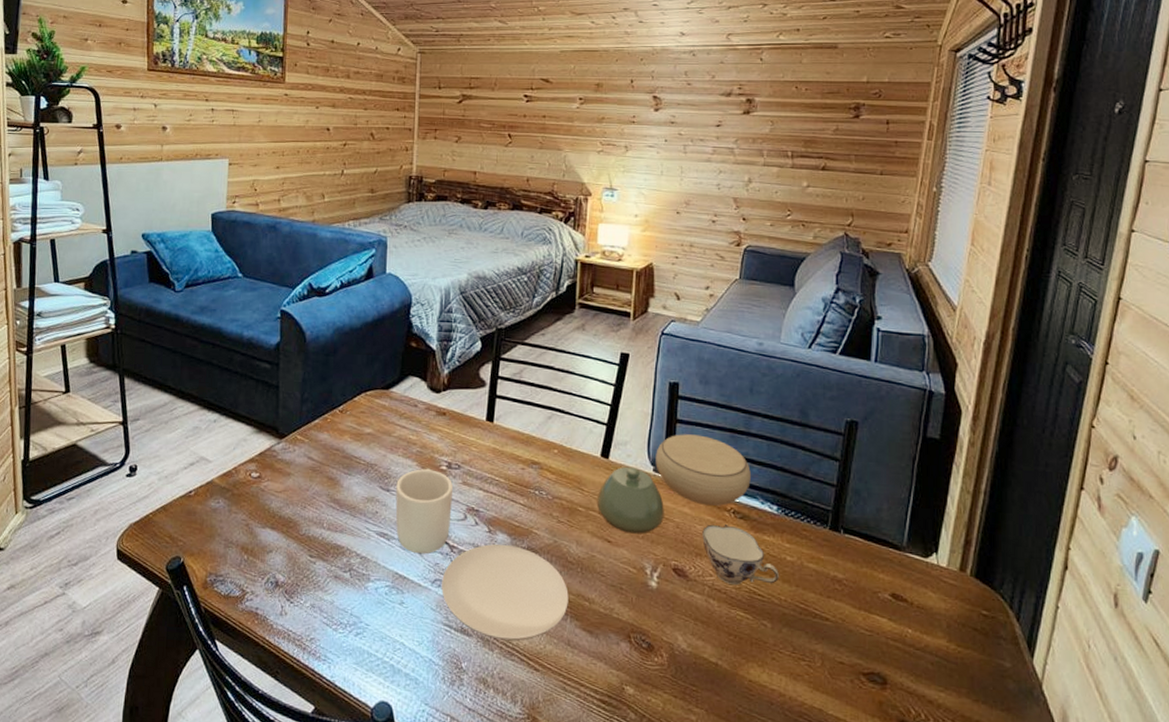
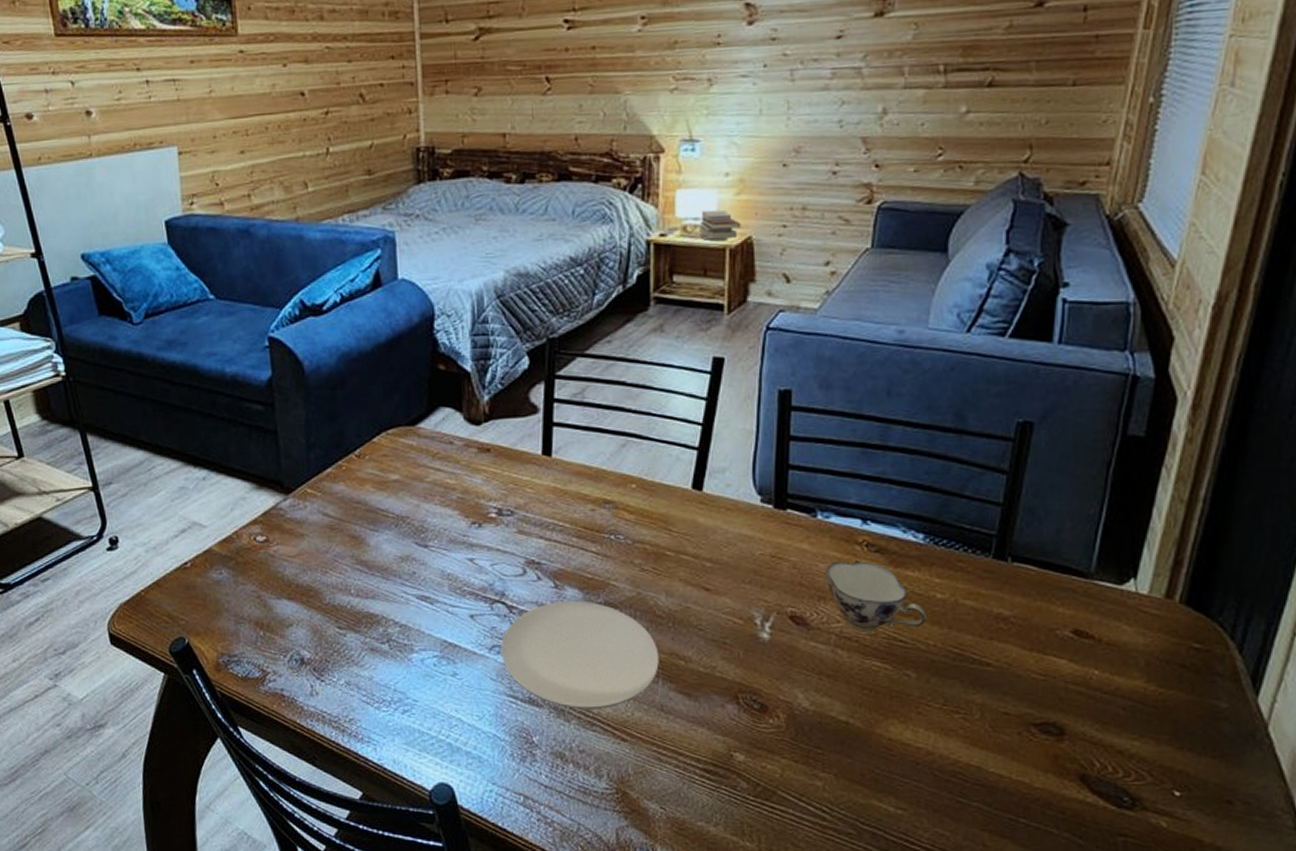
mug: present [395,468,454,554] -> none [435,517,507,618]
sugar bowl: present [596,466,664,534] -> none [689,498,776,578]
books: none [615,240,645,265] -> present [699,209,741,241]
bowl: present [655,434,751,506] -> none [763,453,889,539]

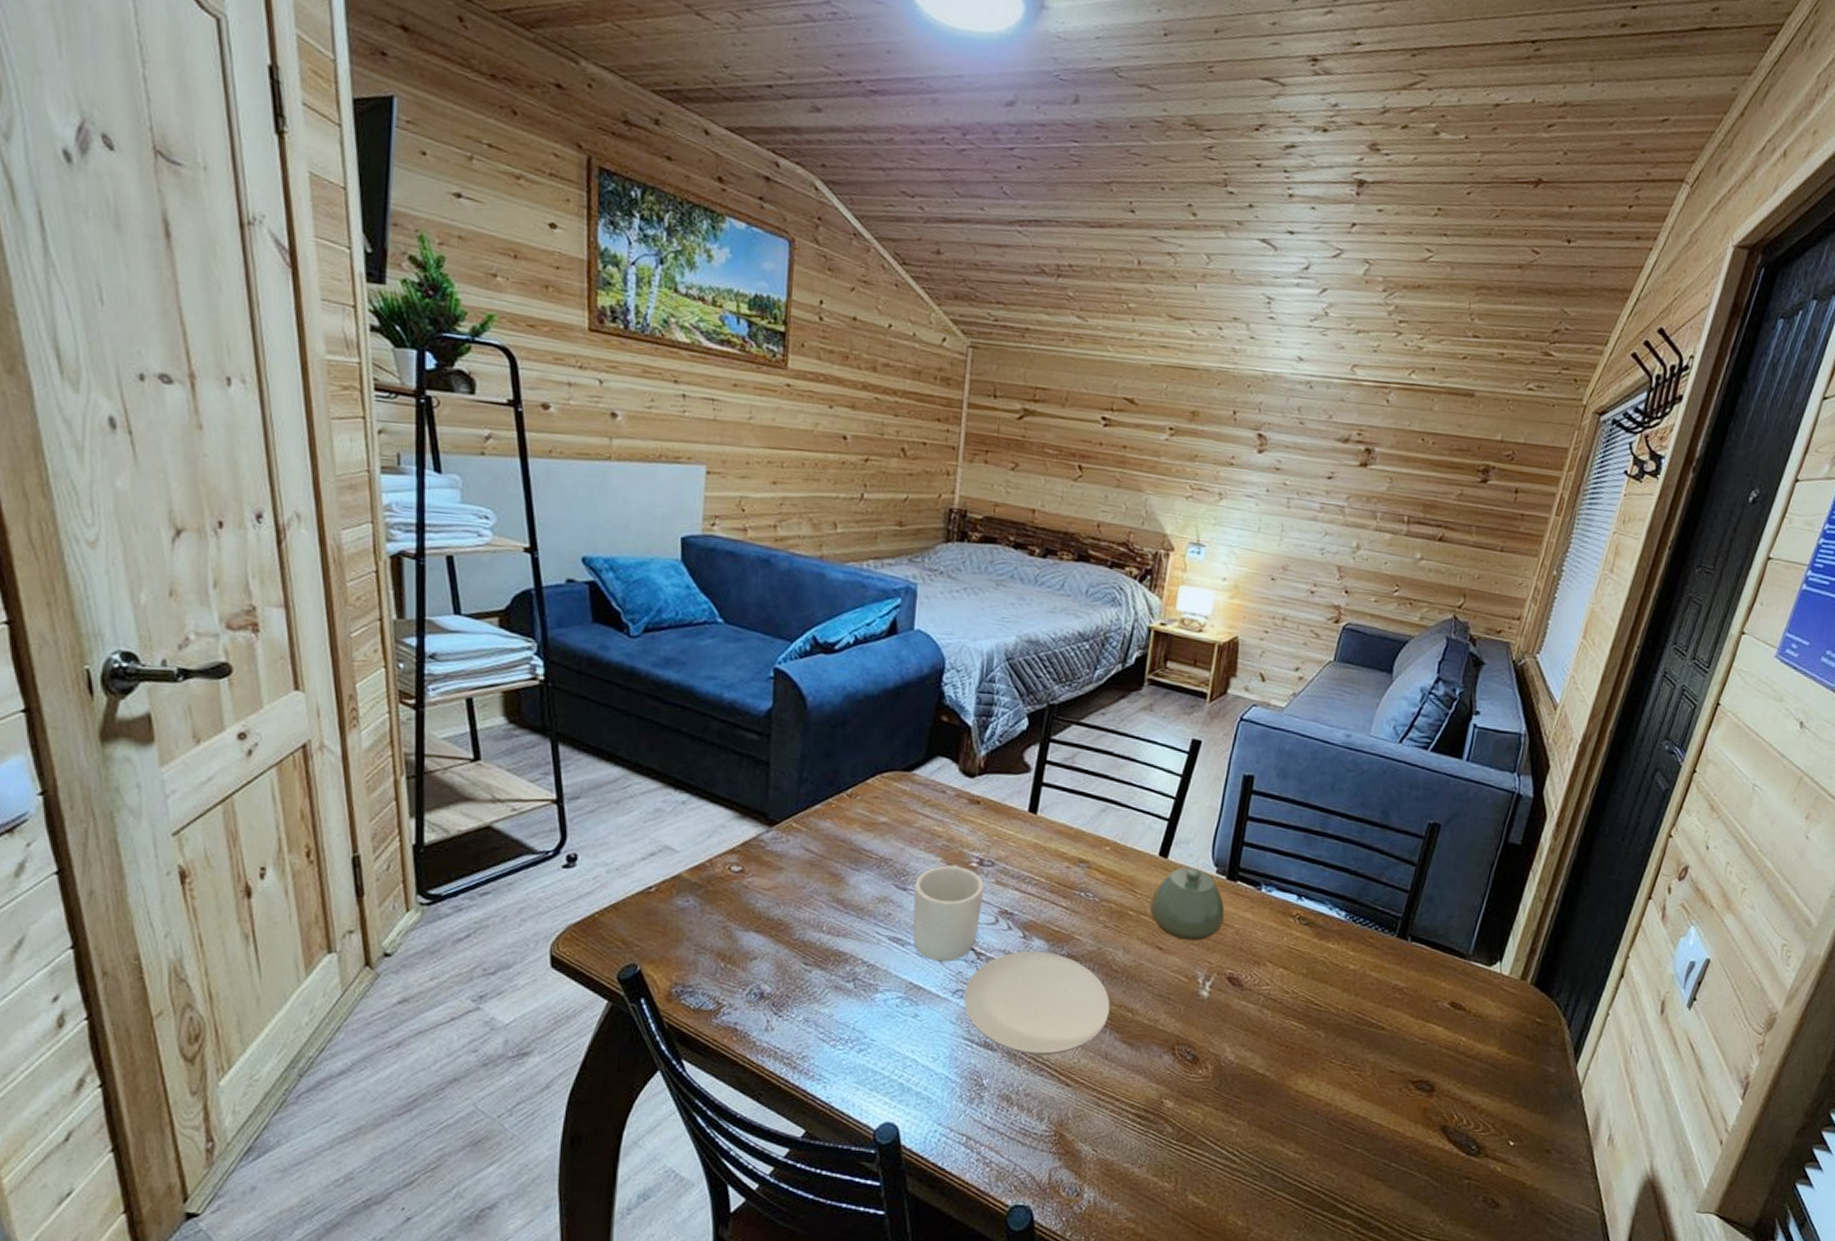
mug: none [435,517,507,618] -> present [912,864,985,962]
sugar bowl: none [689,498,776,578] -> present [1149,867,1225,941]
books: present [699,209,741,241] -> none [1194,607,1231,638]
teacup: present [826,561,928,632] -> none [1262,930,1340,995]

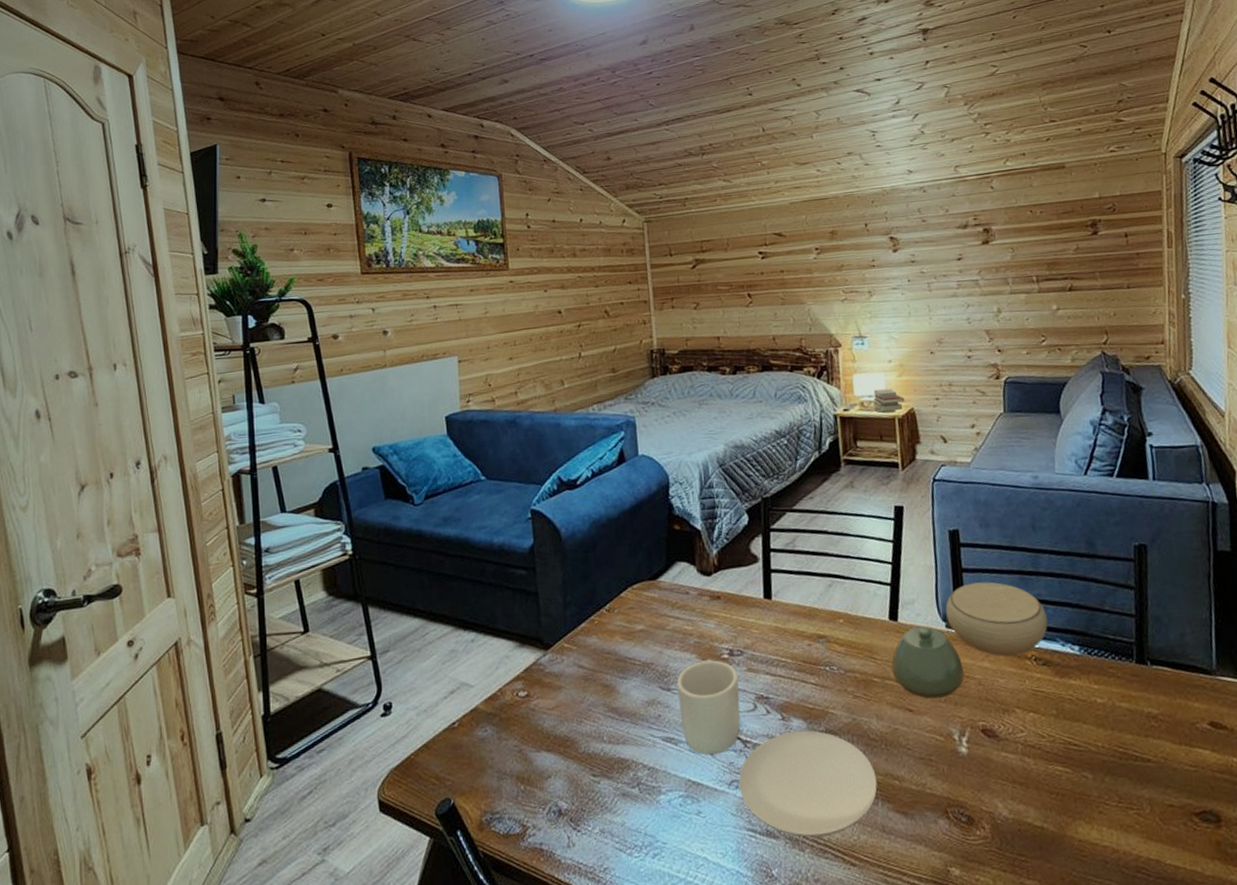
books: none [1194,607,1231,638] -> present [873,388,905,413]
bowl: none [1219,832,1322,911] -> present [945,581,1048,657]

